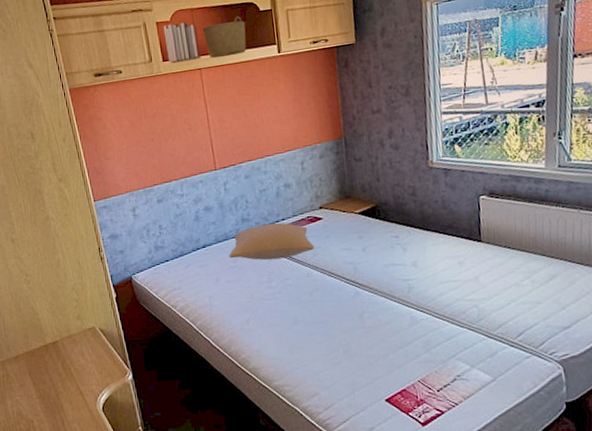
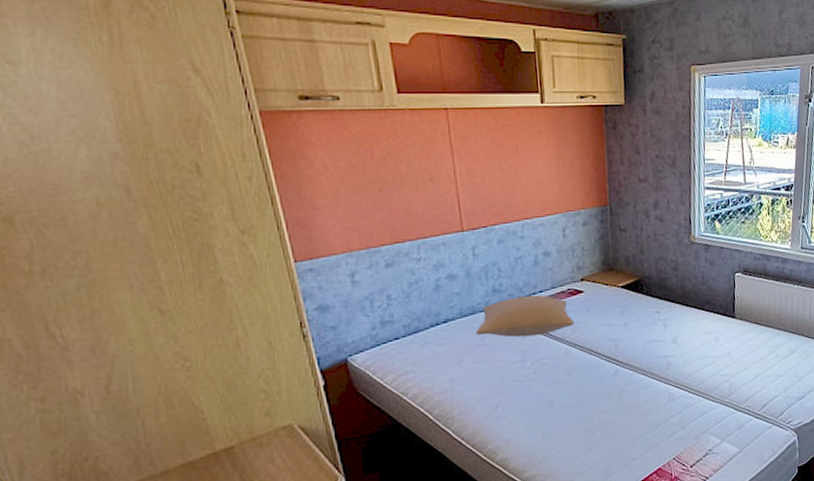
books: present [163,22,202,64] -> none [399,49,448,98]
basket: present [202,16,246,58] -> none [450,53,504,98]

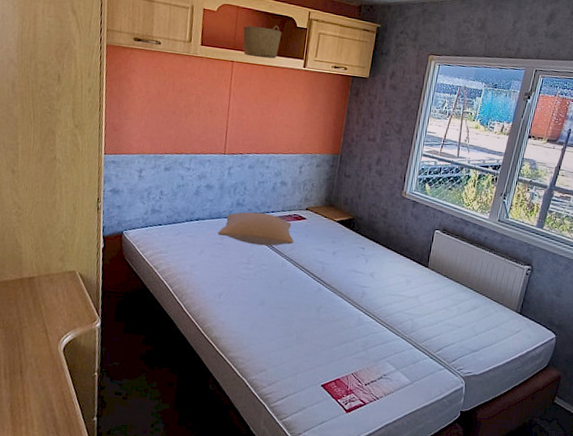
basket: none [450,53,504,98] -> present [243,25,282,59]

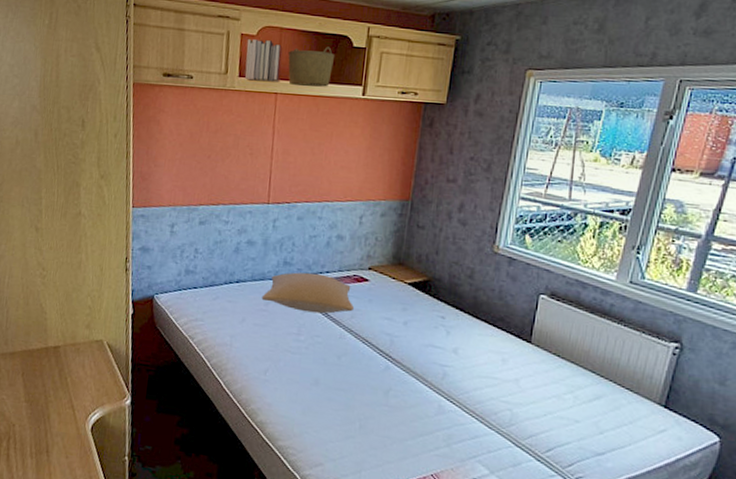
books: none [206,14,239,52] -> present [245,39,283,82]

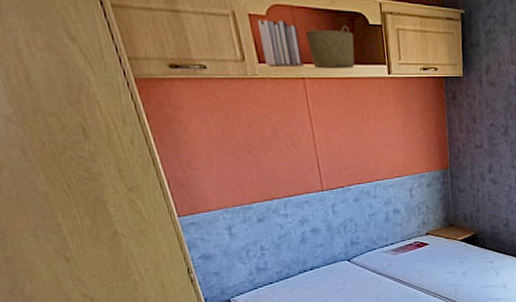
pillow: present [261,272,353,314] -> none [338,246,420,283]

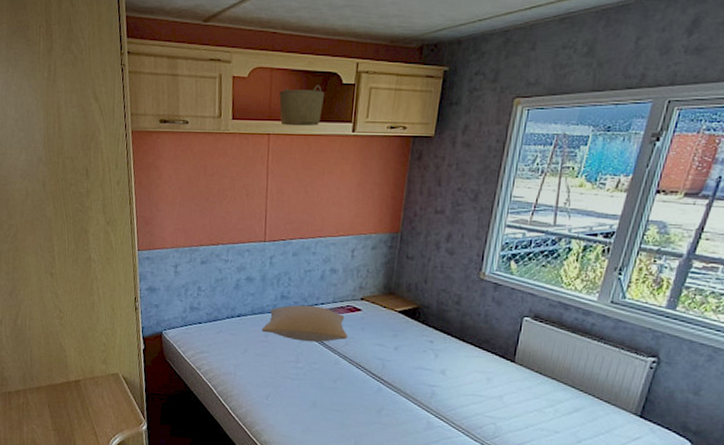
books: present [257,20,305,68] -> none [238,81,274,124]
pillow: none [338,246,420,283] -> present [261,305,347,343]

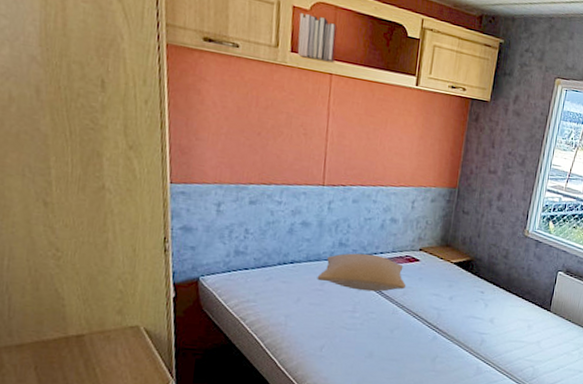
books: none [238,81,274,124] -> present [297,13,338,63]
basket: present [279,85,325,125] -> none [343,30,391,74]

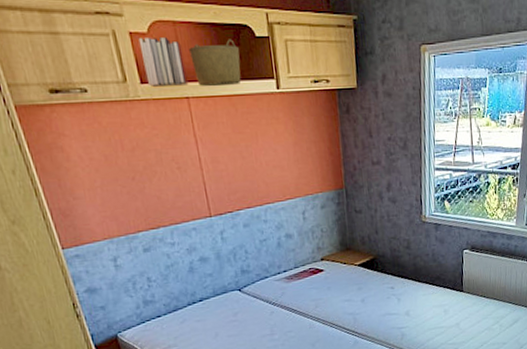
pillow: present [317,253,405,292] -> none [228,274,316,313]
basket: none [343,30,391,74] -> present [188,39,241,86]

